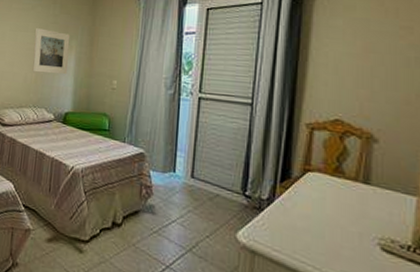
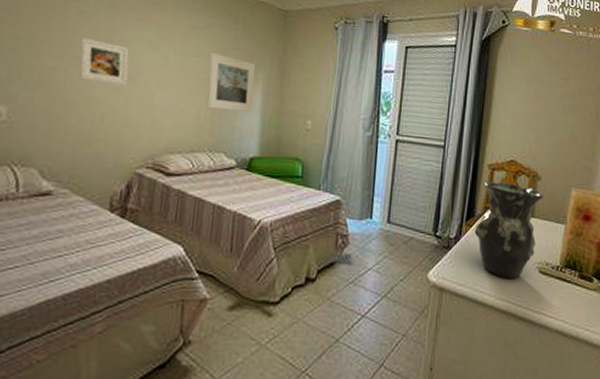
vase: none [291,141,384,253] -> present [474,181,544,278]

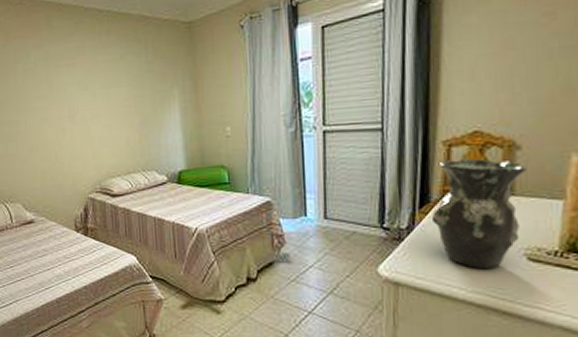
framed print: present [79,38,129,86] -> none [30,91,69,127]
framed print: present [206,53,256,113] -> none [128,80,174,132]

